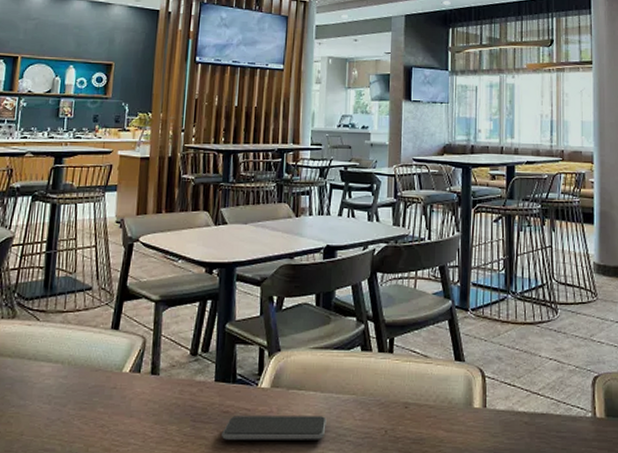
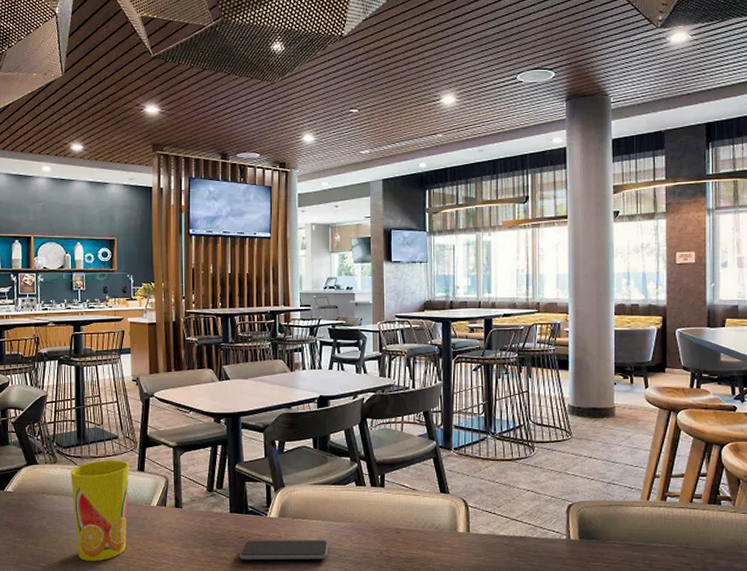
cup: none [27,315,103,440] -> present [70,460,130,561]

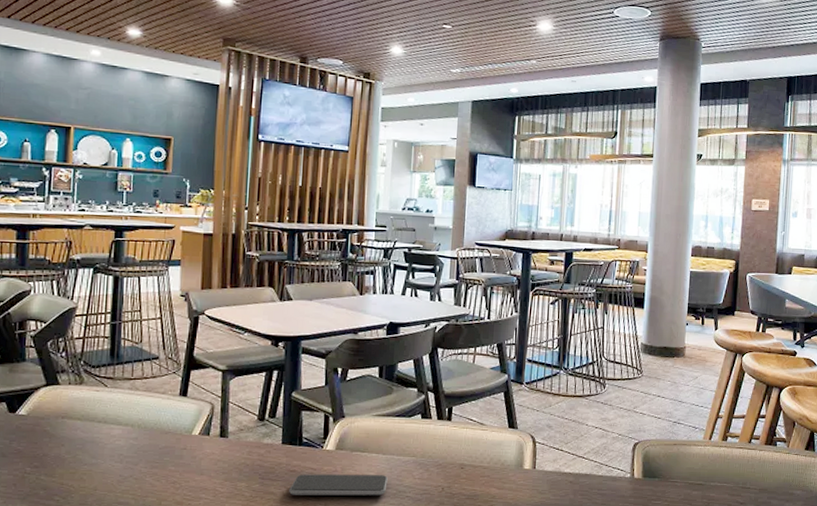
cup: present [70,460,130,561] -> none [98,382,171,495]

